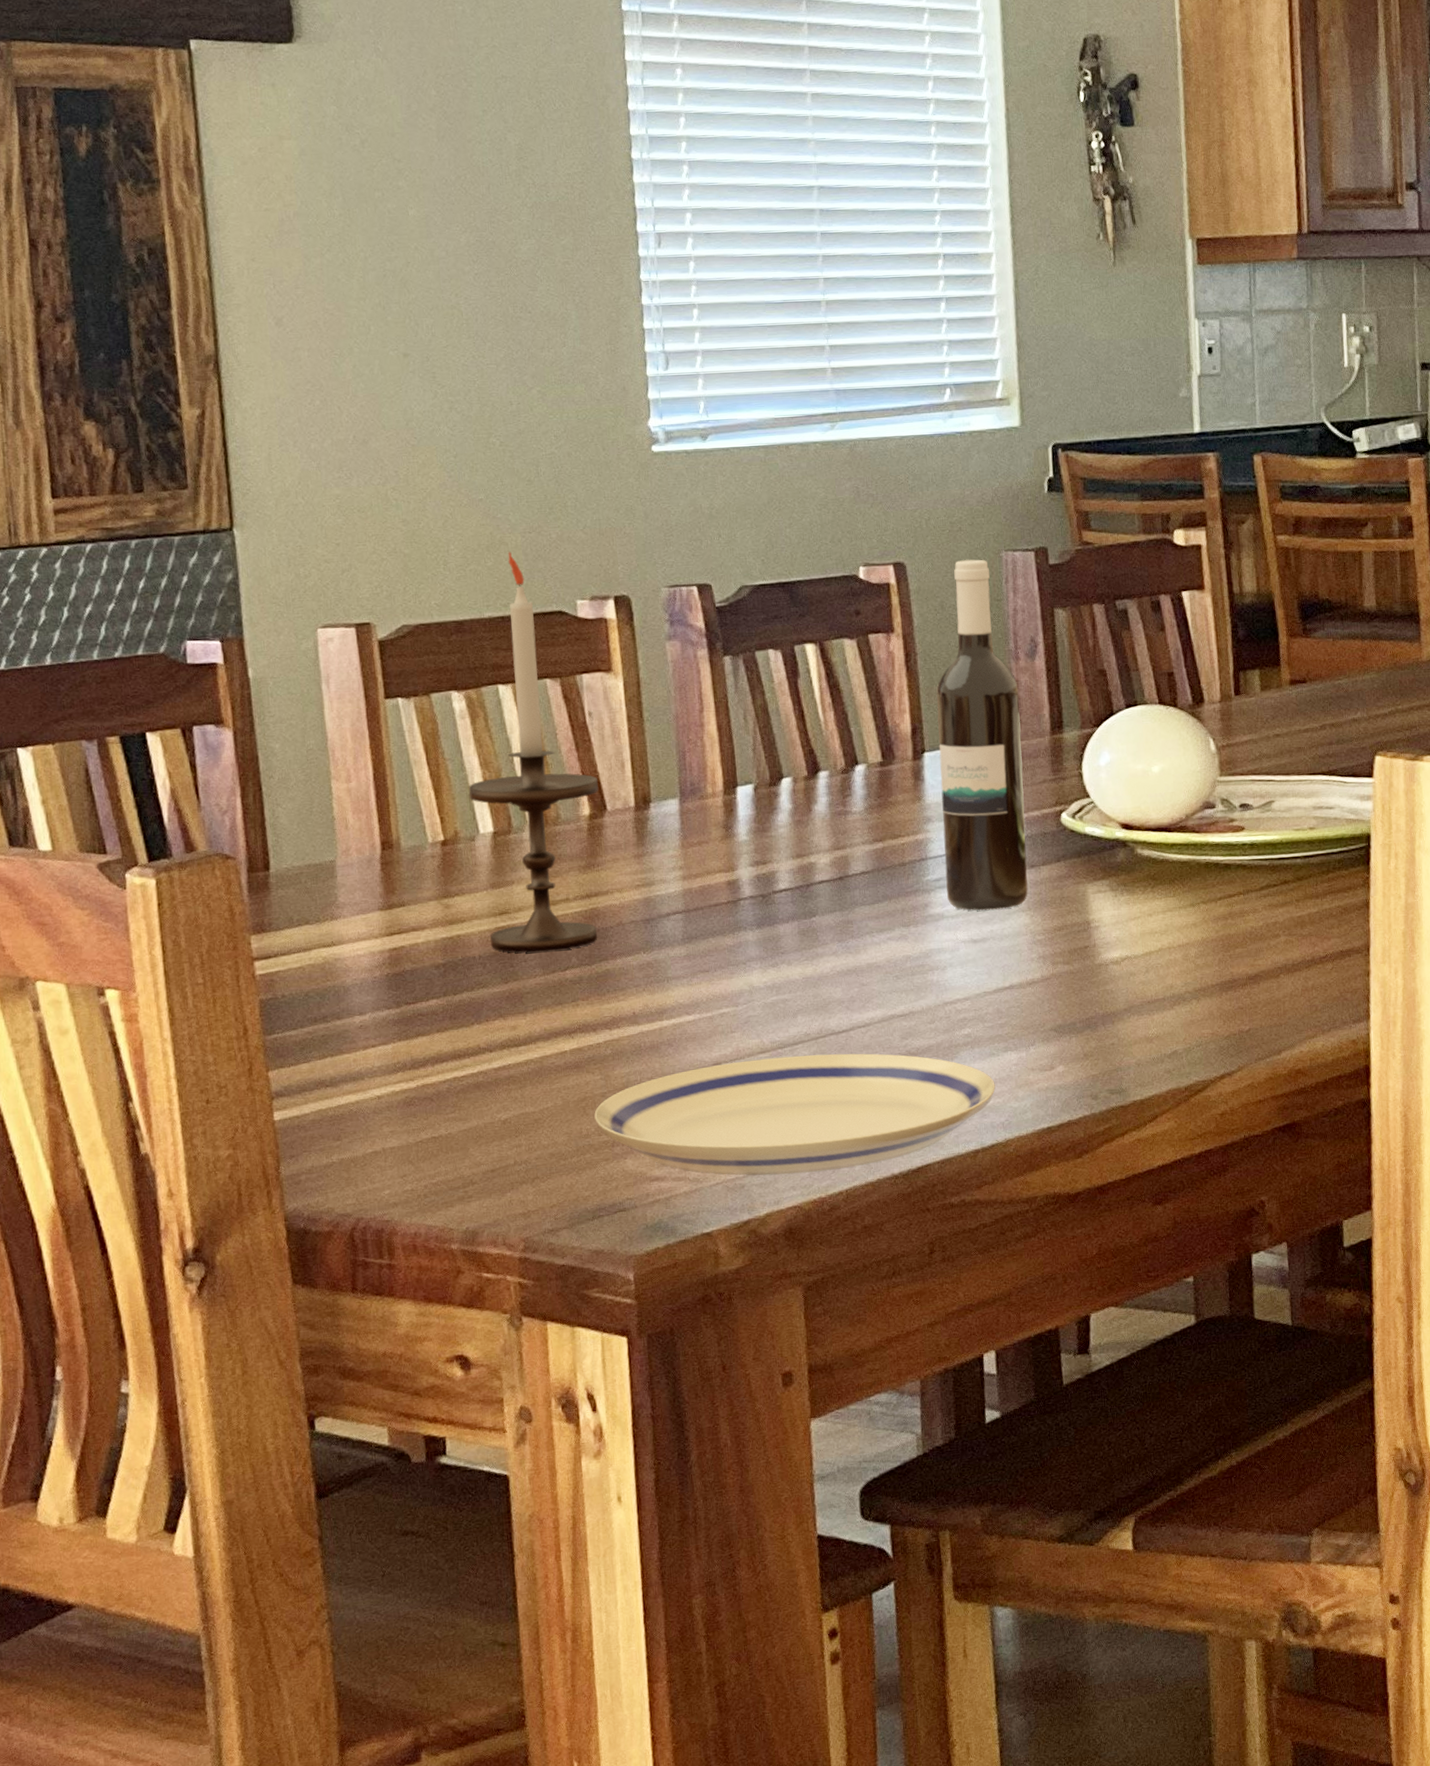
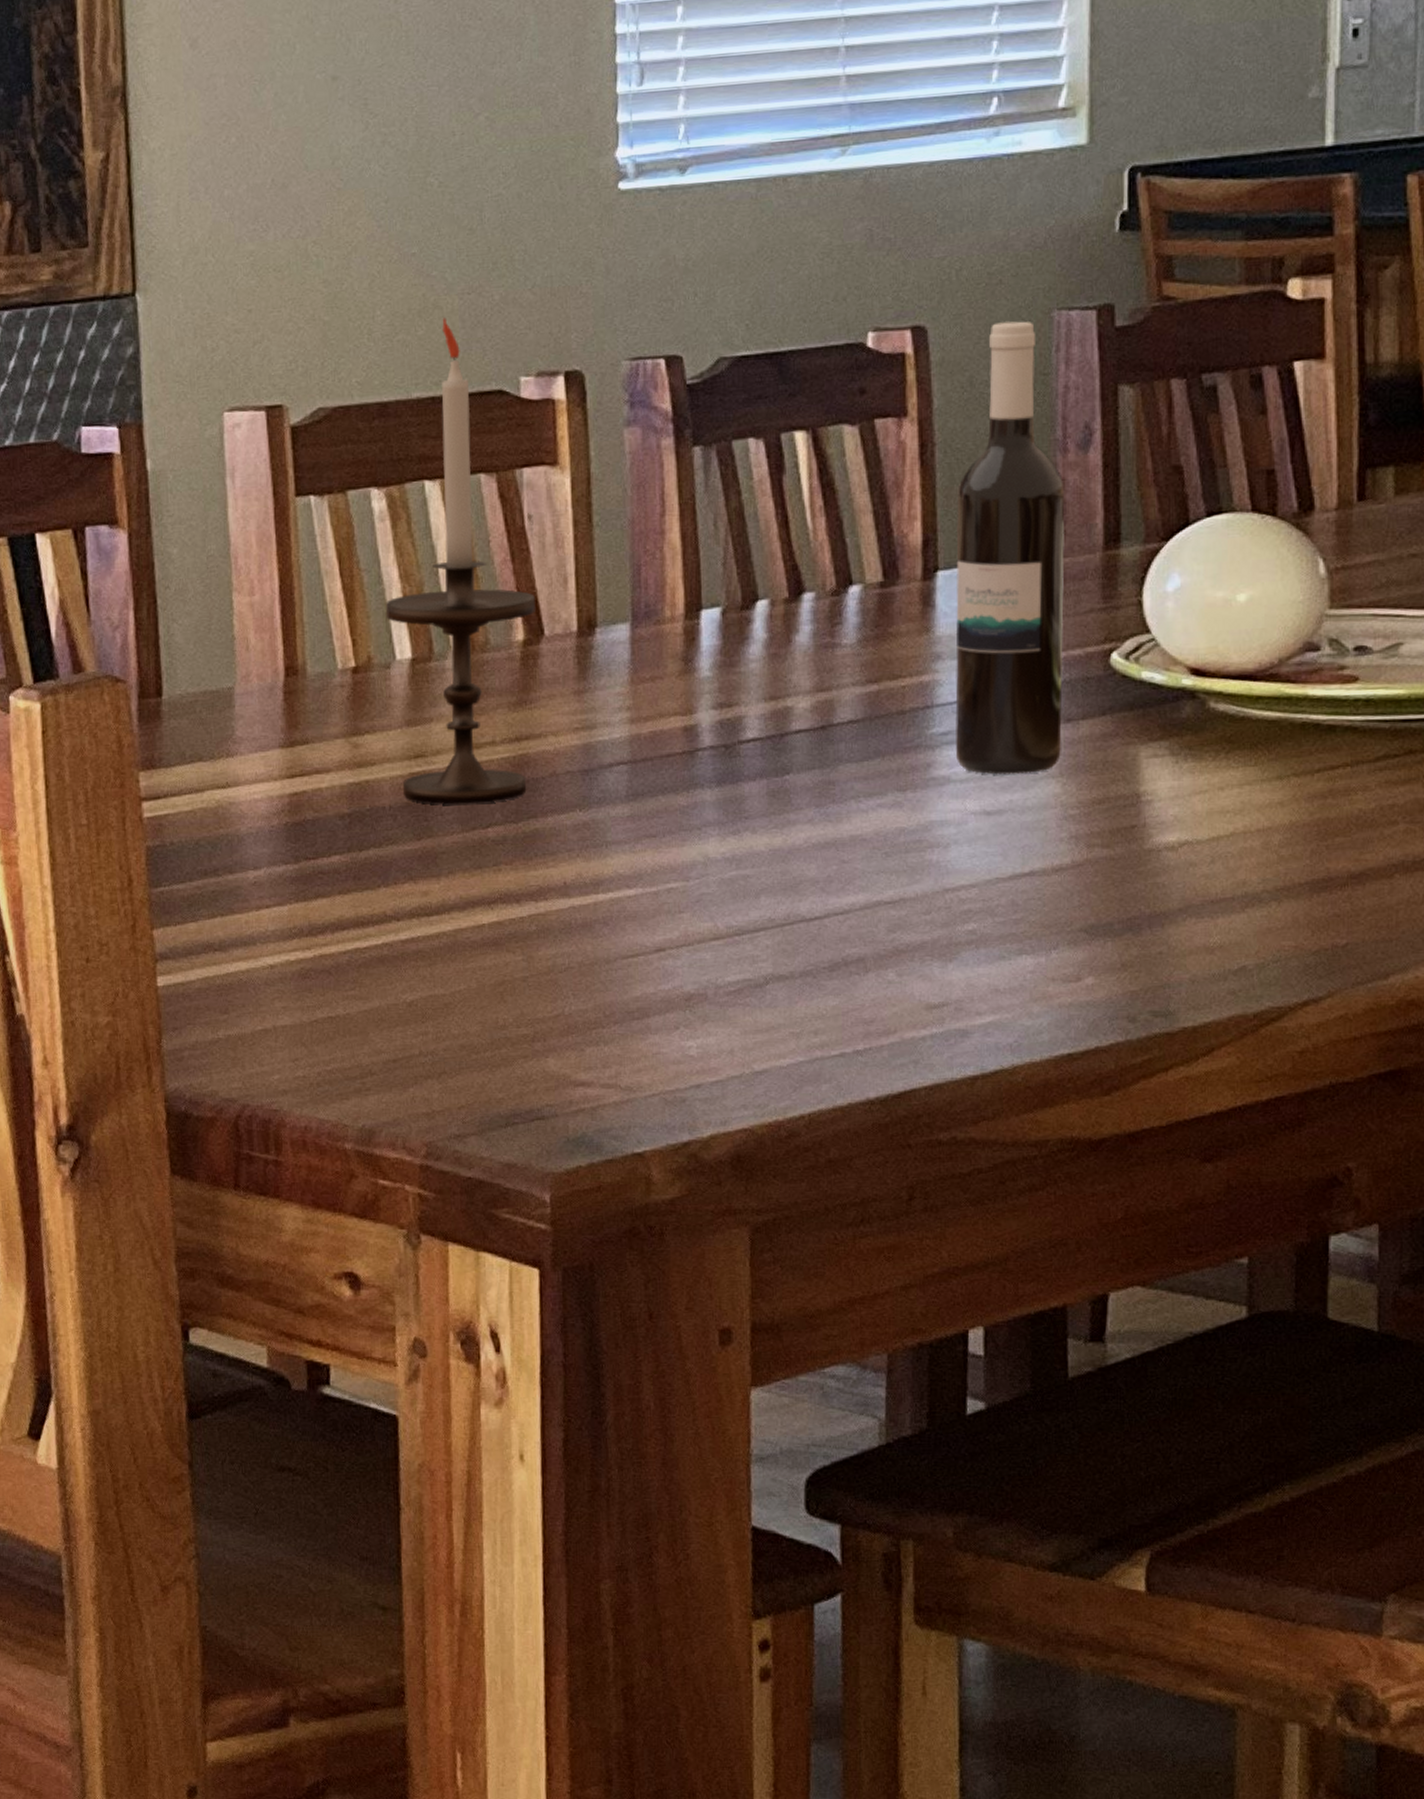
plate: present [594,1053,996,1176] -> none [513,945,1004,1090]

